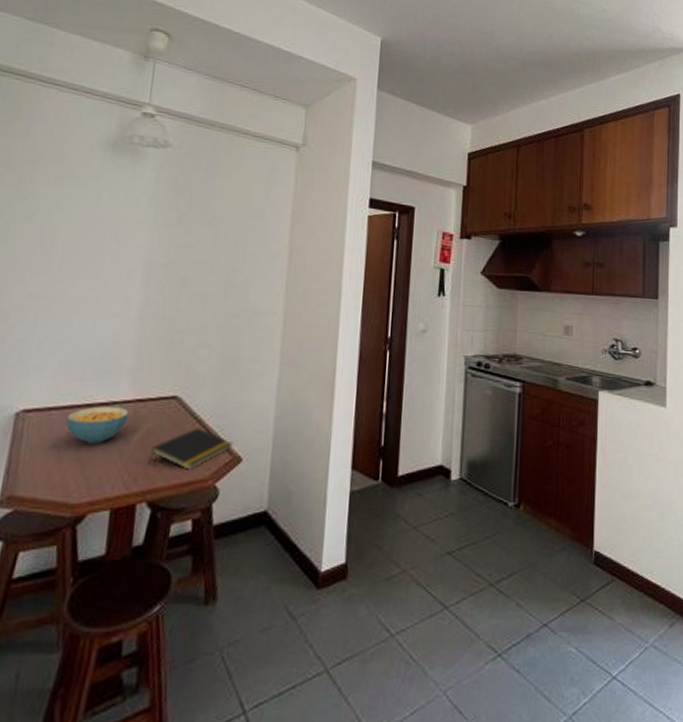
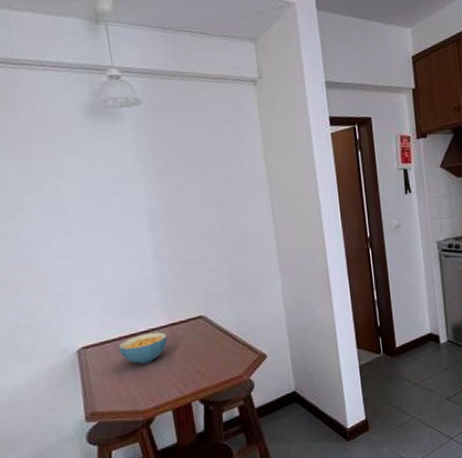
notepad: present [148,427,233,470] -> none [192,337,257,371]

